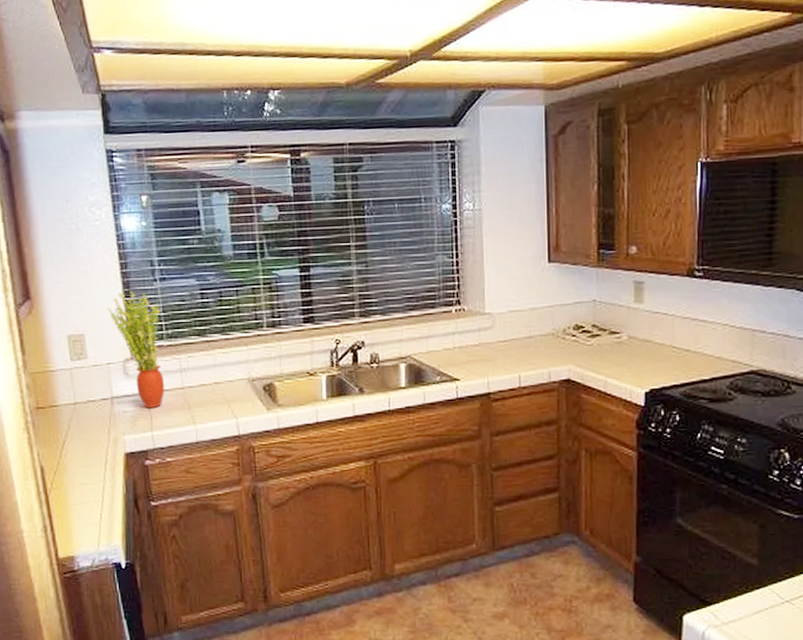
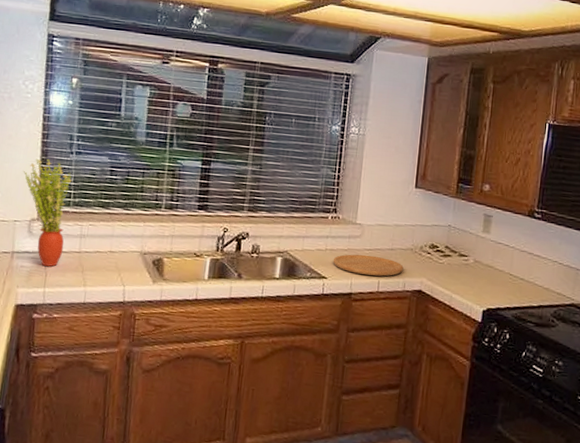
cutting board: none [464,347,546,370] -> present [333,254,404,277]

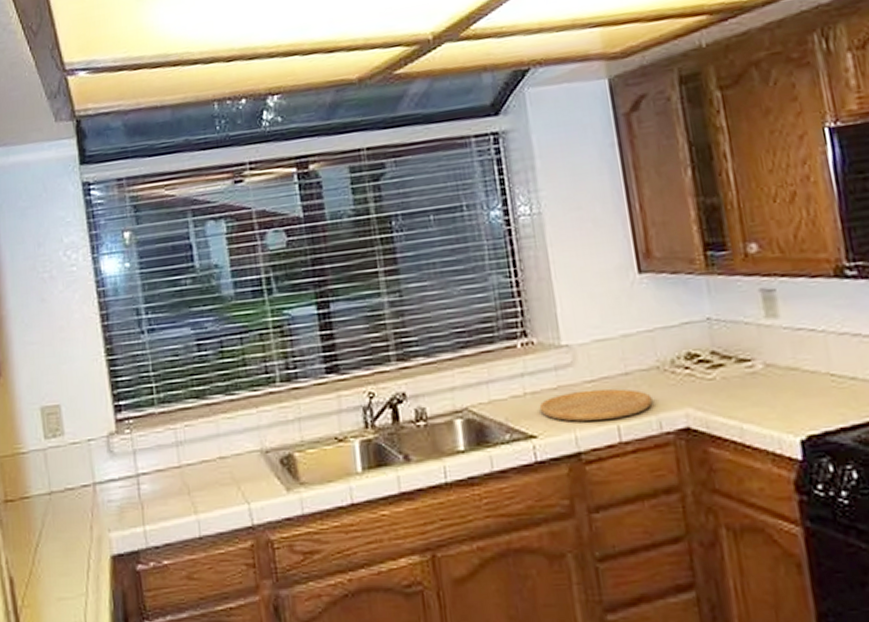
potted plant: present [23,158,72,267] -> none [86,346,158,495]

